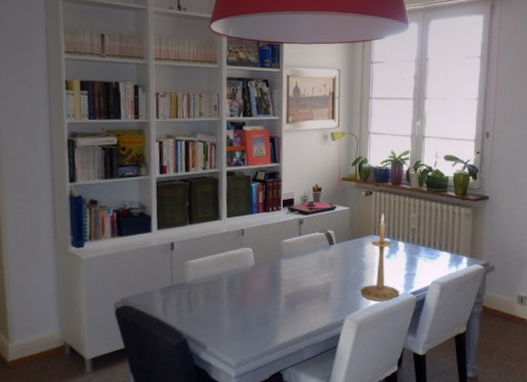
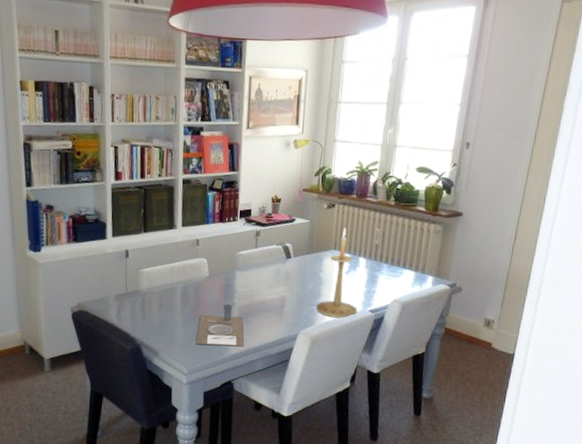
place setting: none [243,293,292,336] -> present [196,304,245,347]

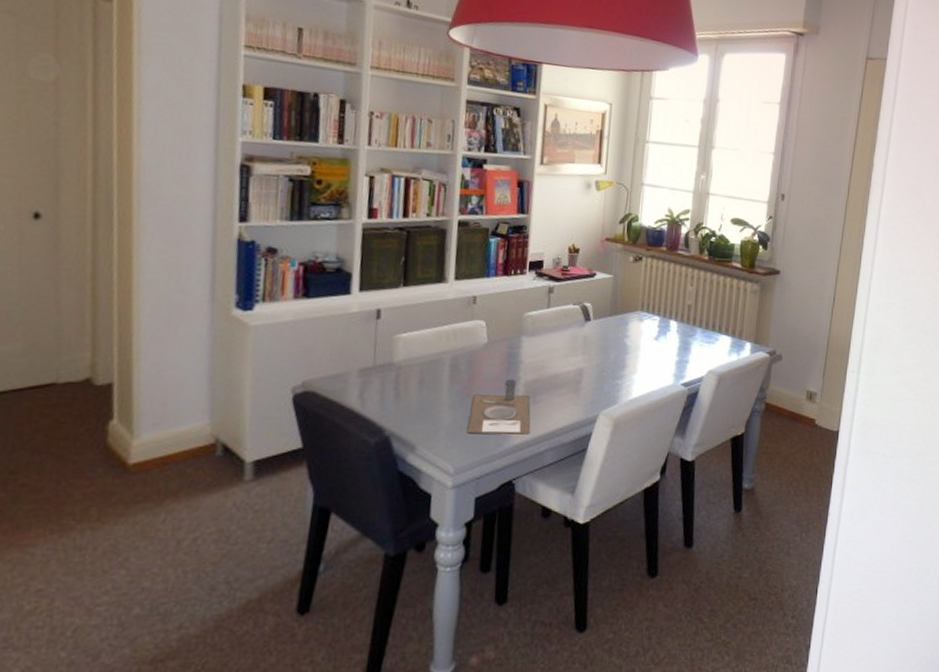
candlestick: present [316,227,358,319] -> none [620,285,669,395]

